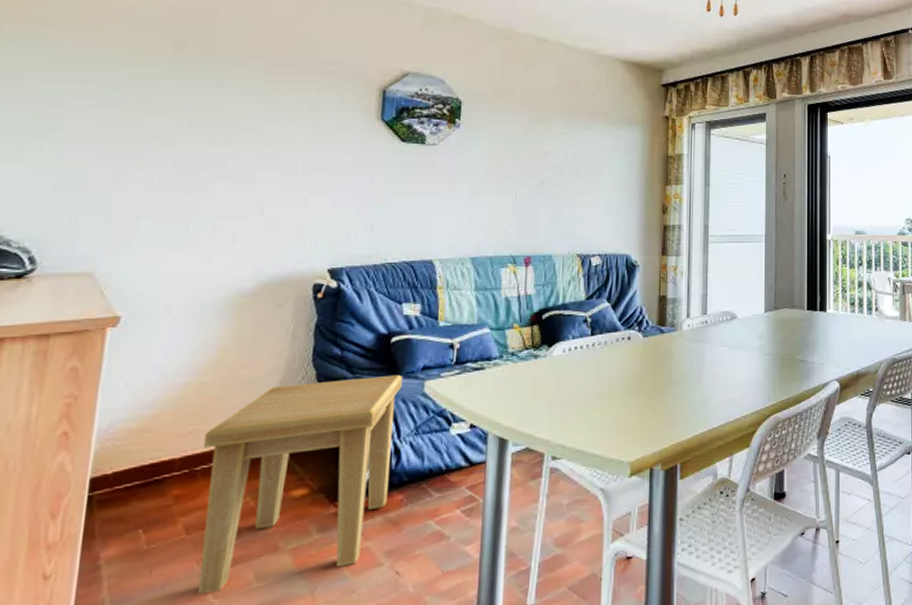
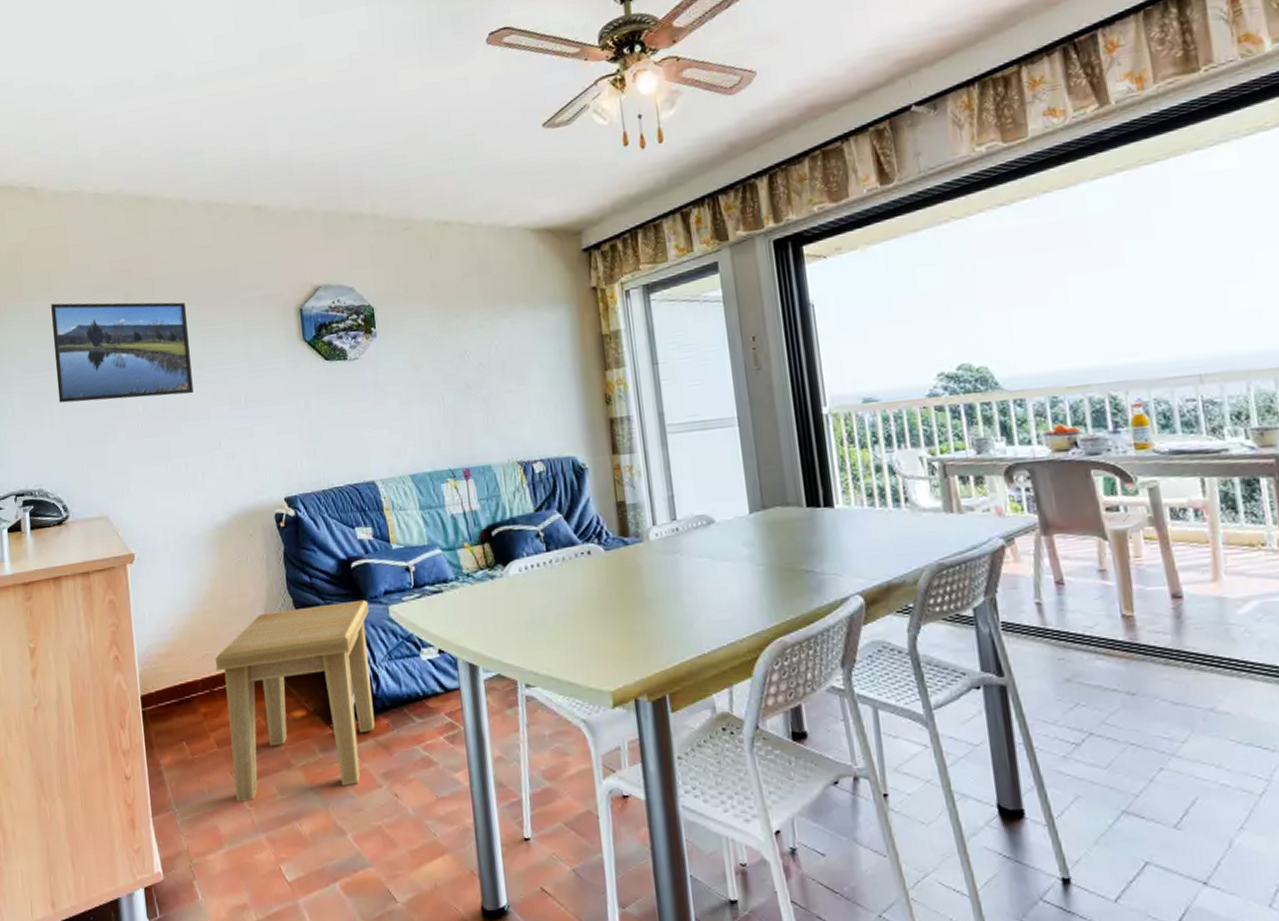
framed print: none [54,35,251,154] -> present [51,302,194,403]

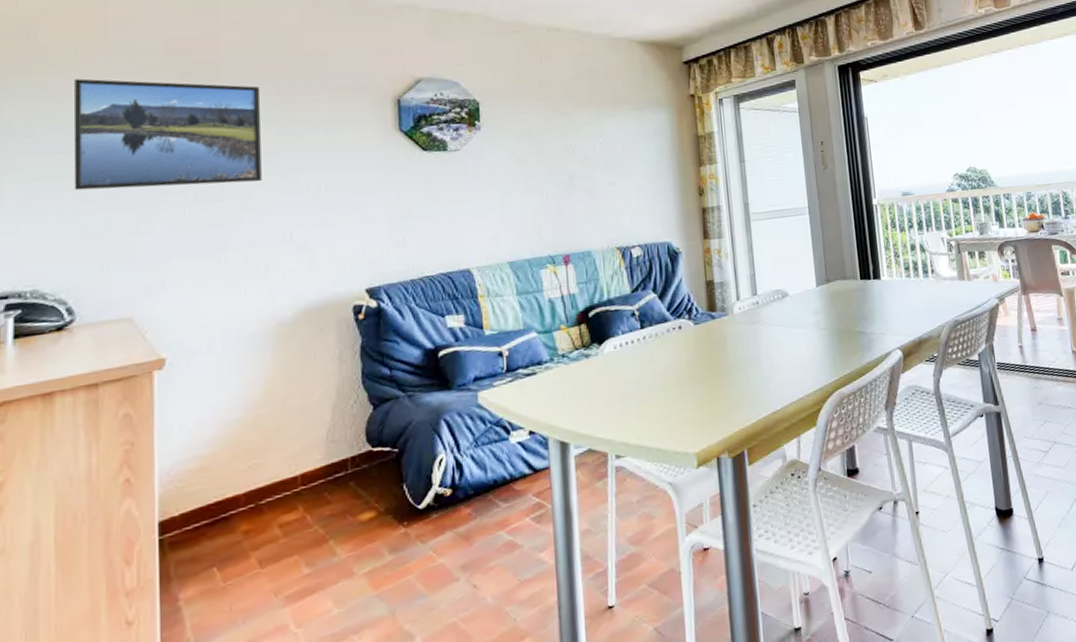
side table: present [215,599,375,802] -> none [264,388,455,626]

